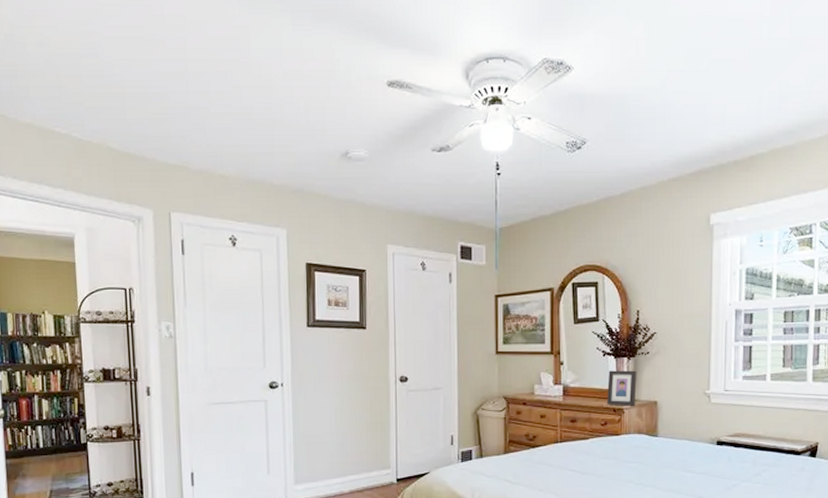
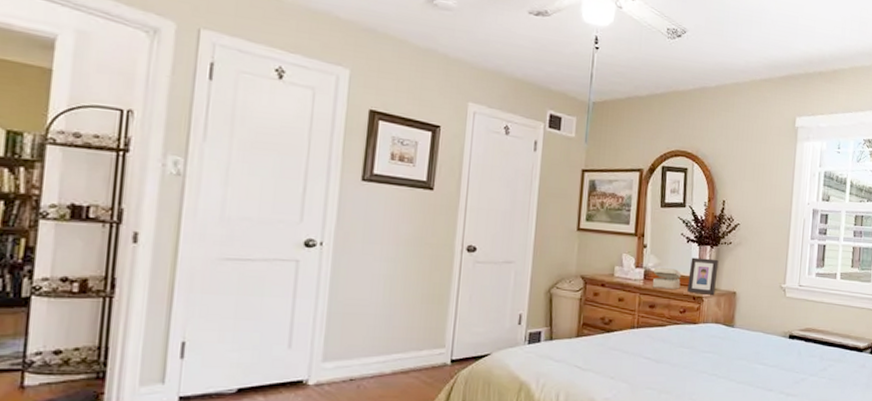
jewelry box: none [571,383,600,404] -> present [652,267,681,290]

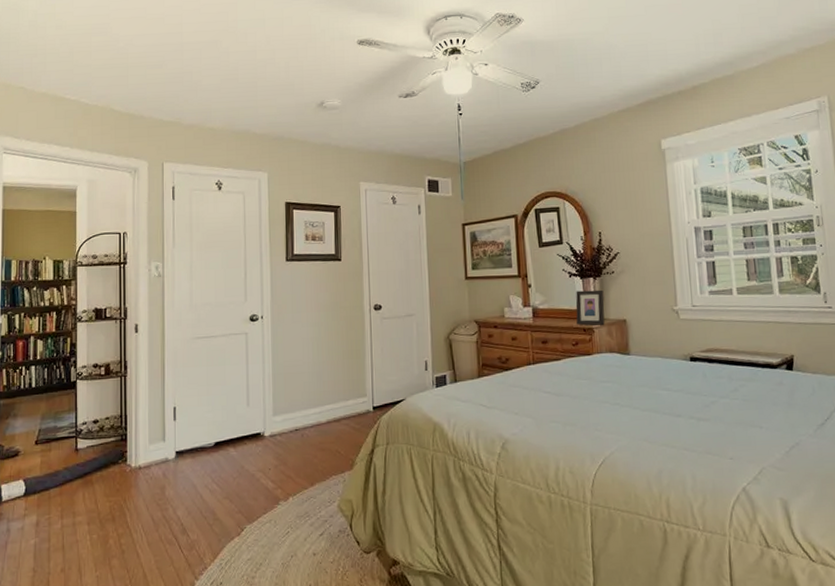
jewelry box: present [652,267,681,290] -> none [541,304,569,325]

